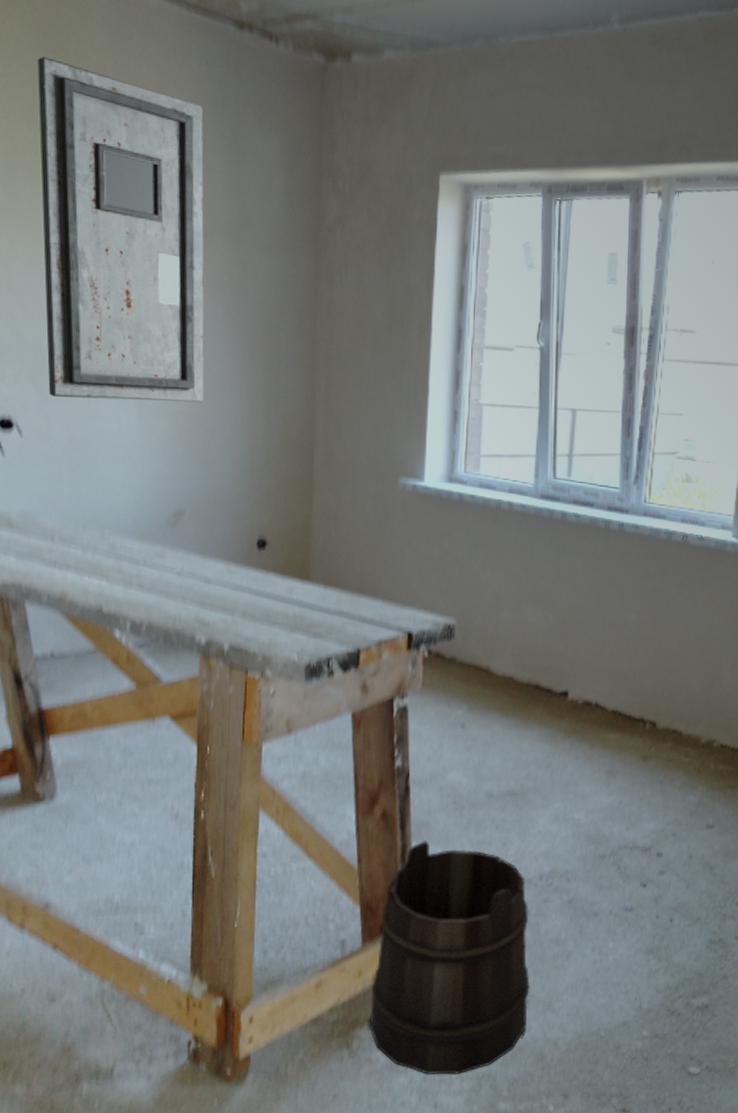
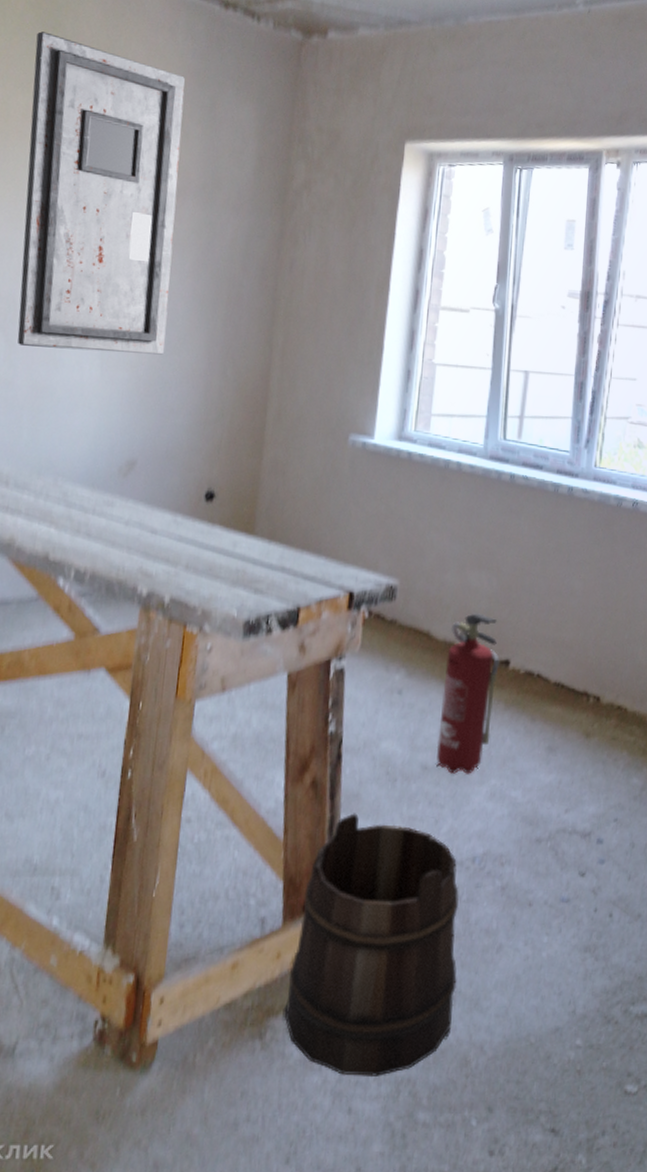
fire extinguisher: none [501,648,559,800] -> present [436,613,501,774]

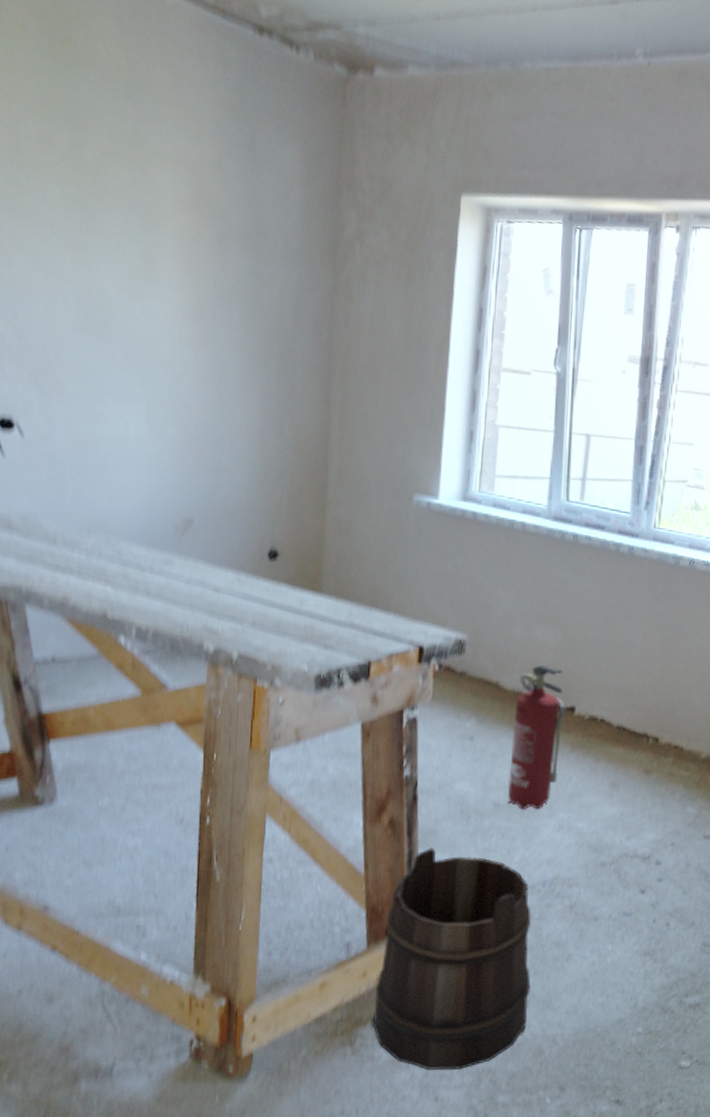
door: present [17,31,185,355] -> none [43,46,220,411]

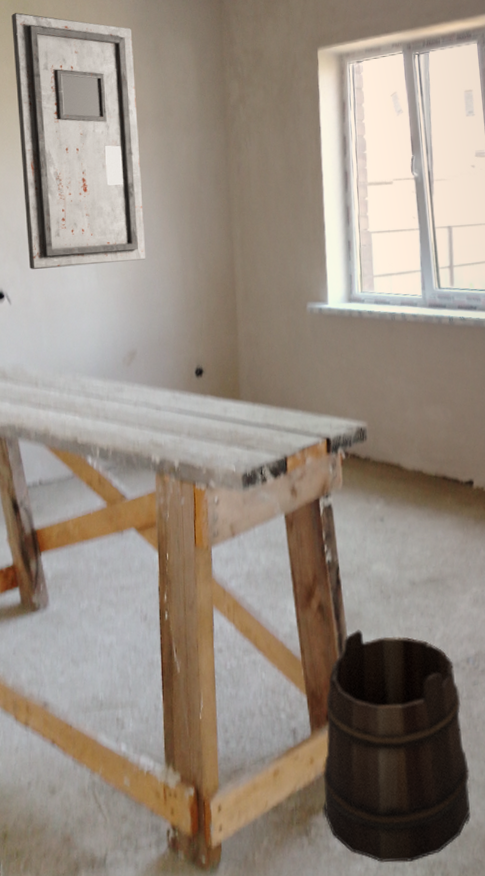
door: none [43,46,220,411] -> present [12,13,146,269]
fire extinguisher: present [507,664,566,810] -> none [417,442,466,586]

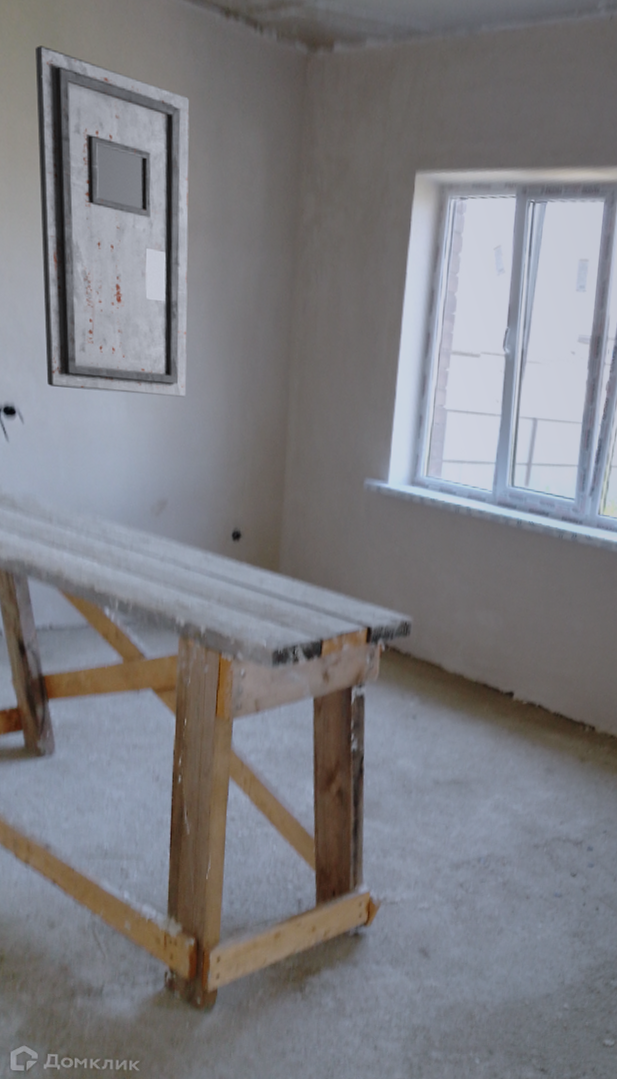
bucket: present [322,629,470,863] -> none [320,818,466,1024]

